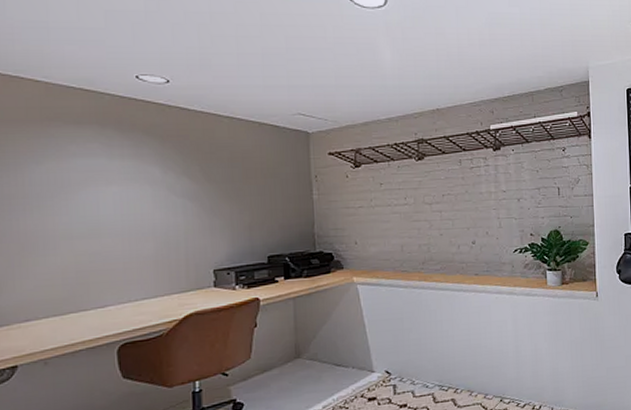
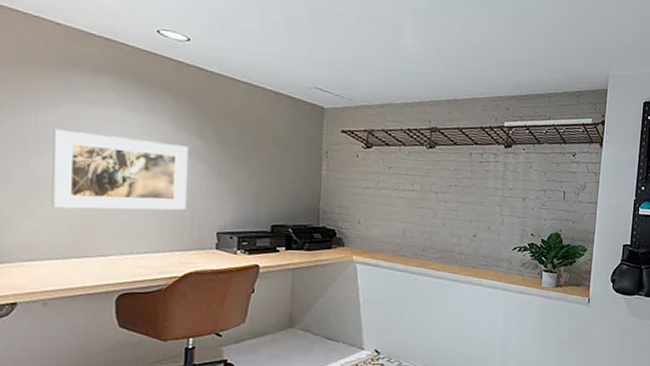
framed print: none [41,185,180,265] -> present [51,128,188,211]

